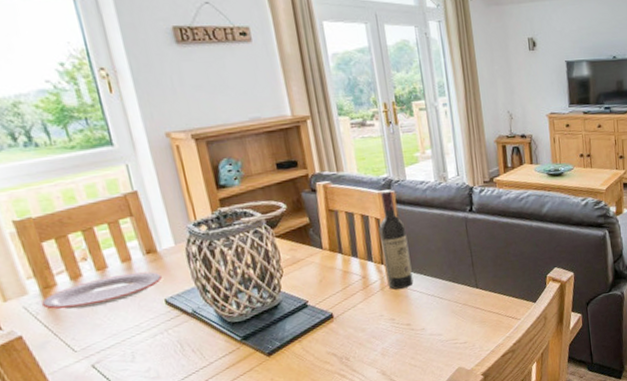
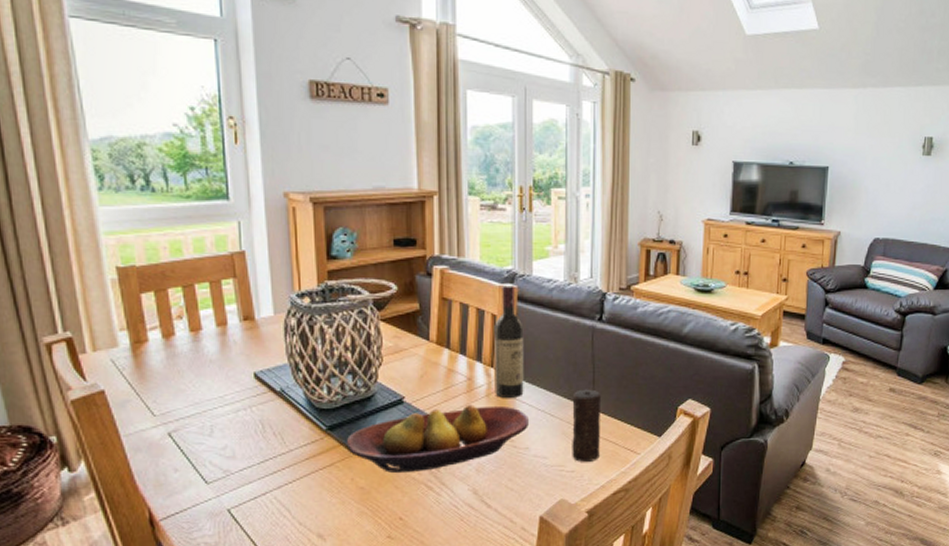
plate: present [41,271,162,310] -> none [129,338,255,371]
fruit bowl: none [260,296,422,369] -> present [346,404,528,473]
candle: none [456,271,487,334] -> present [572,389,602,462]

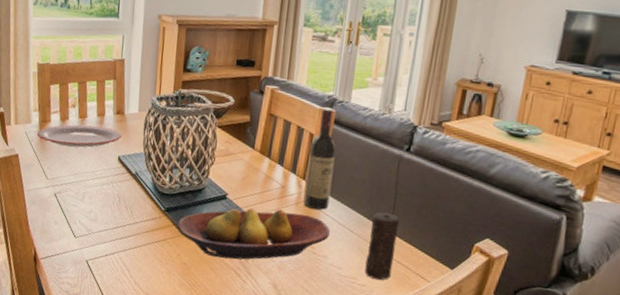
plate: none [129,338,255,371] -> present [36,124,122,148]

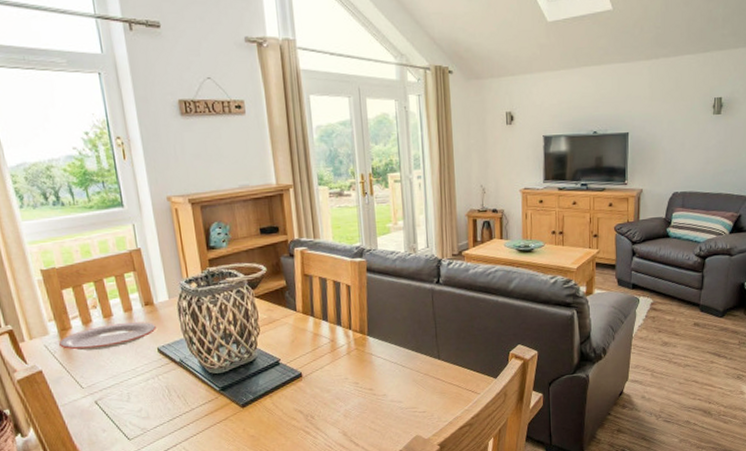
fruit bowl: present [177,208,330,260] -> none [236,361,384,422]
wine bottle: present [303,107,337,210] -> none [349,258,378,355]
candle: present [364,212,400,280] -> none [419,342,446,404]

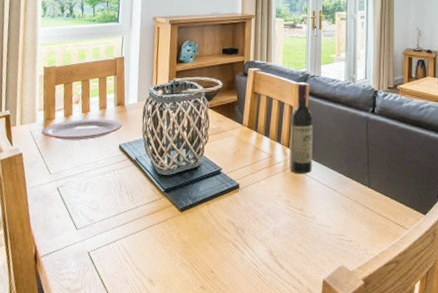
wine bottle: none [349,258,378,355] -> present [290,82,313,174]

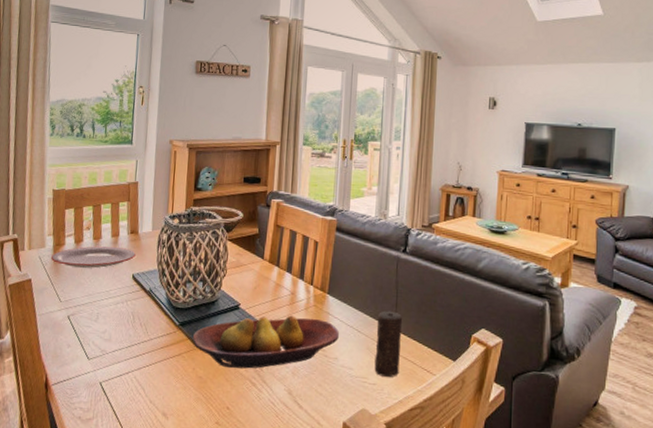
fruit bowl: none [176,177,315,232] -> present [192,315,339,369]
wine bottle: present [290,82,313,174] -> none [312,217,340,313]
candle: none [350,169,375,233] -> present [374,310,403,377]

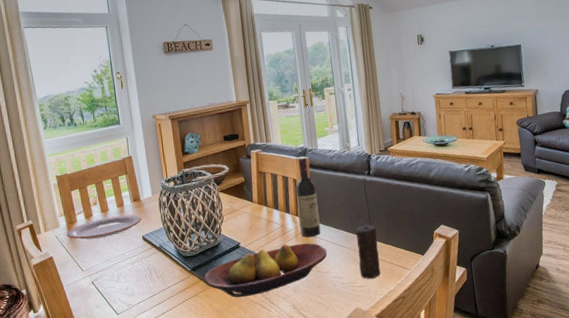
wine bottle: none [312,217,340,313] -> present [295,157,321,237]

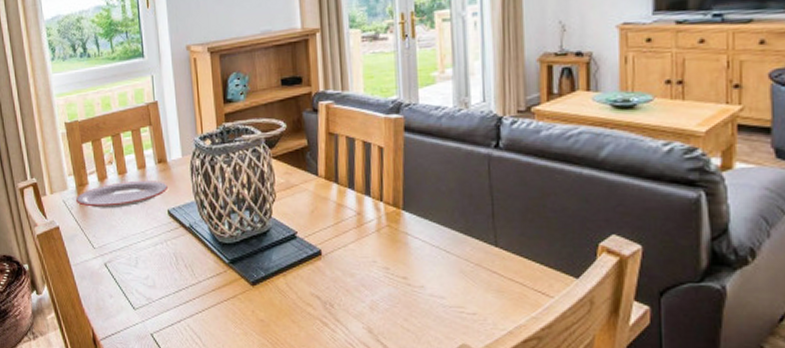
fruit bowl: present [204,242,327,298] -> none [246,240,423,307]
wine bottle: present [295,157,321,237] -> none [381,114,416,233]
candle: present [355,225,381,279] -> none [469,223,505,304]

